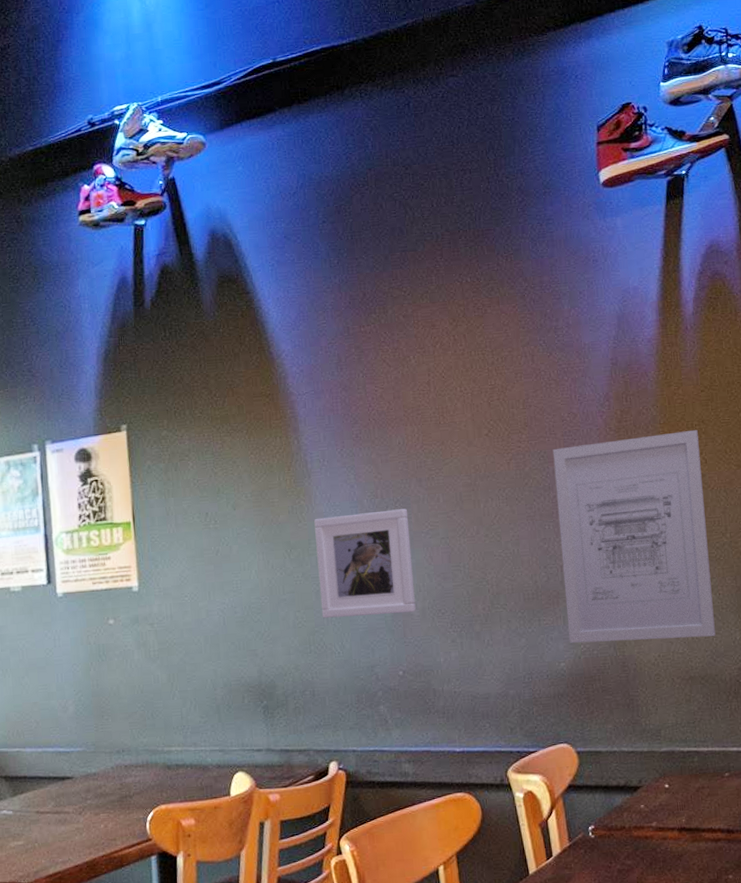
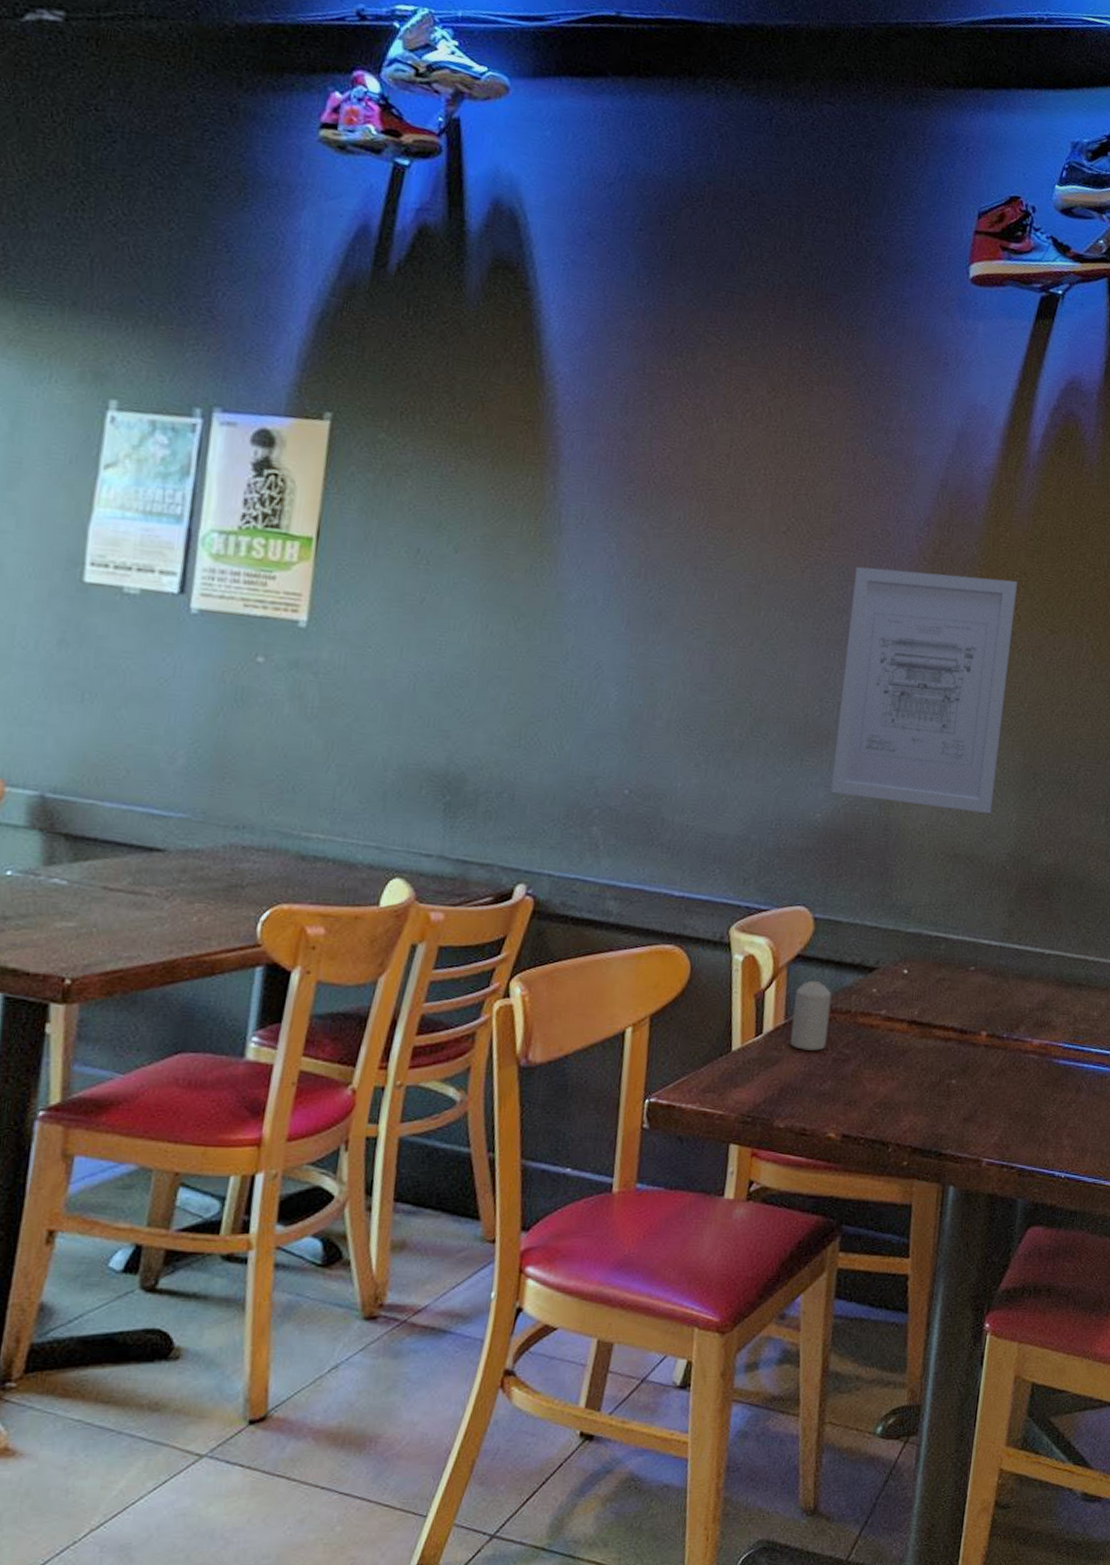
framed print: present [314,508,416,618] -> none [542,586,674,723]
candle: none [573,804,610,866] -> present [790,980,832,1051]

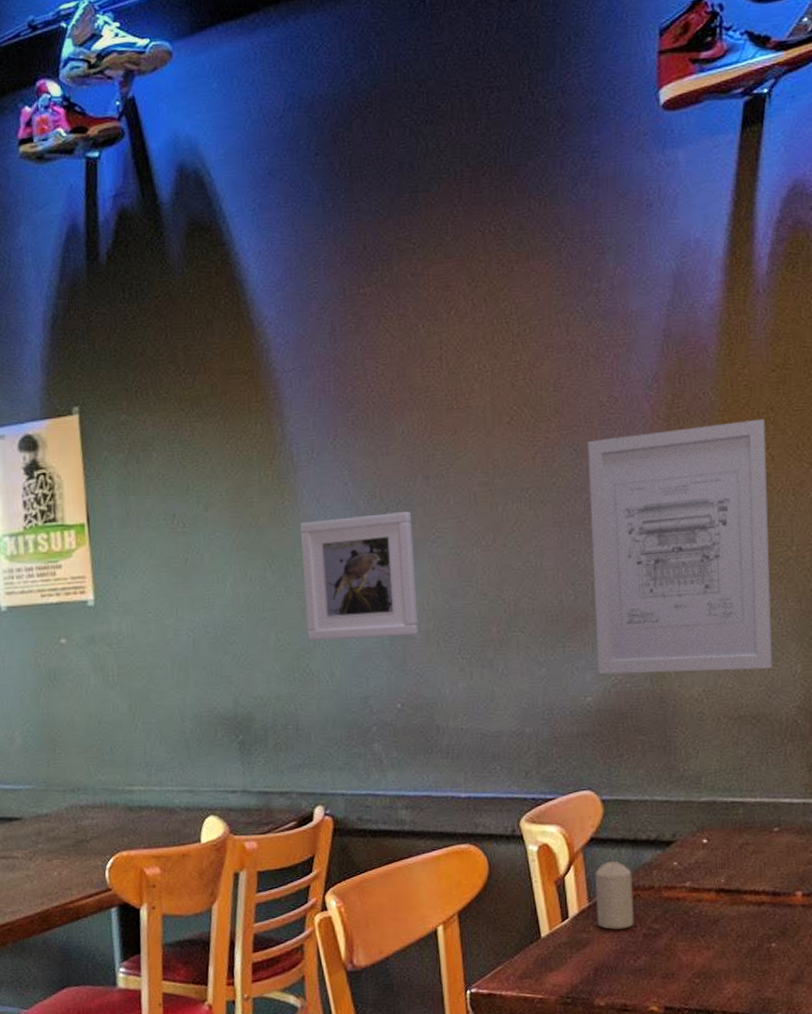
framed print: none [542,586,674,723] -> present [300,511,419,641]

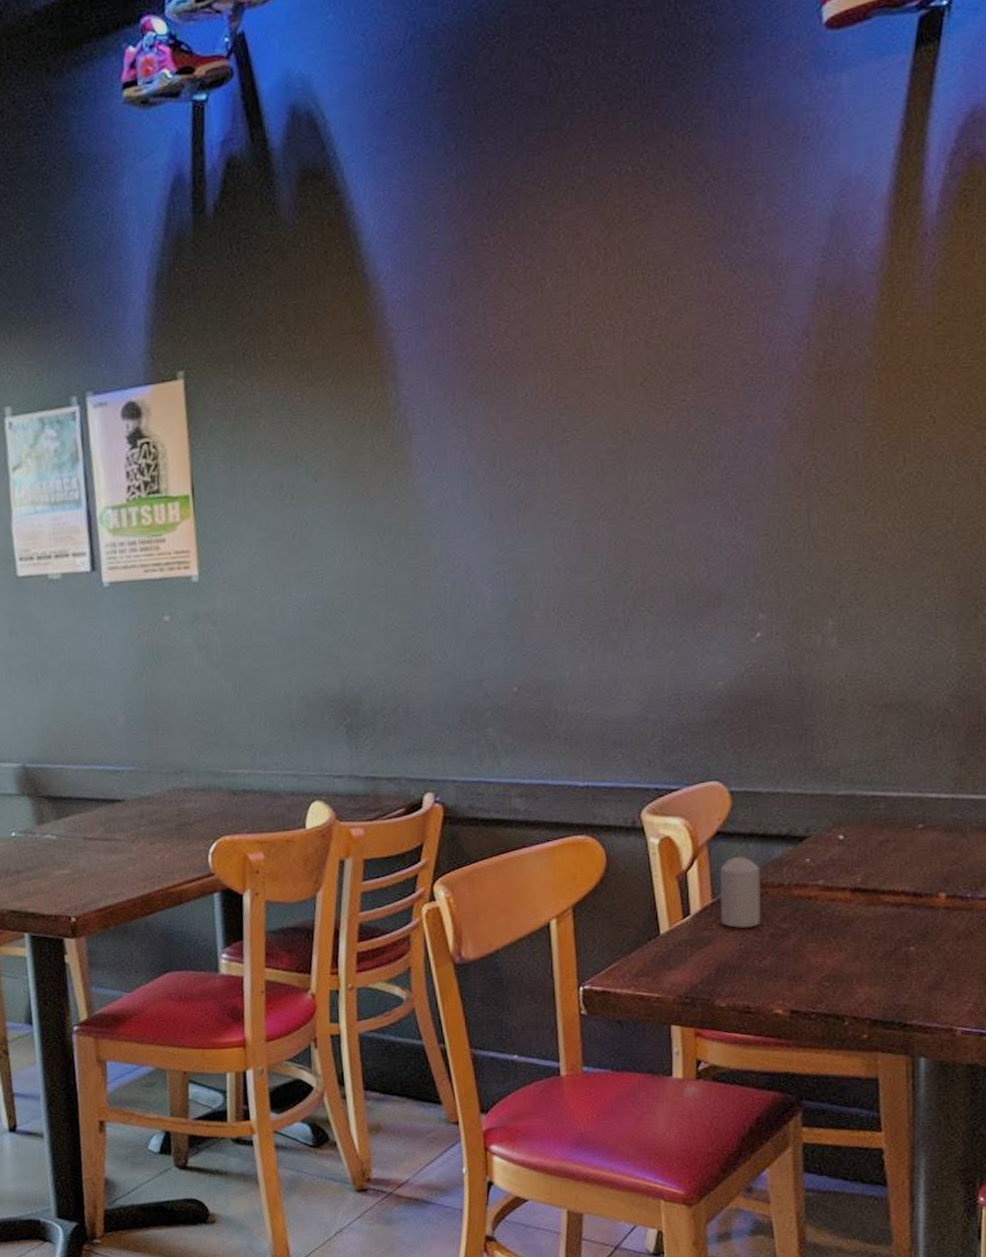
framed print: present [300,511,419,641] -> none [414,481,538,620]
wall art: present [587,419,772,675] -> none [727,378,927,658]

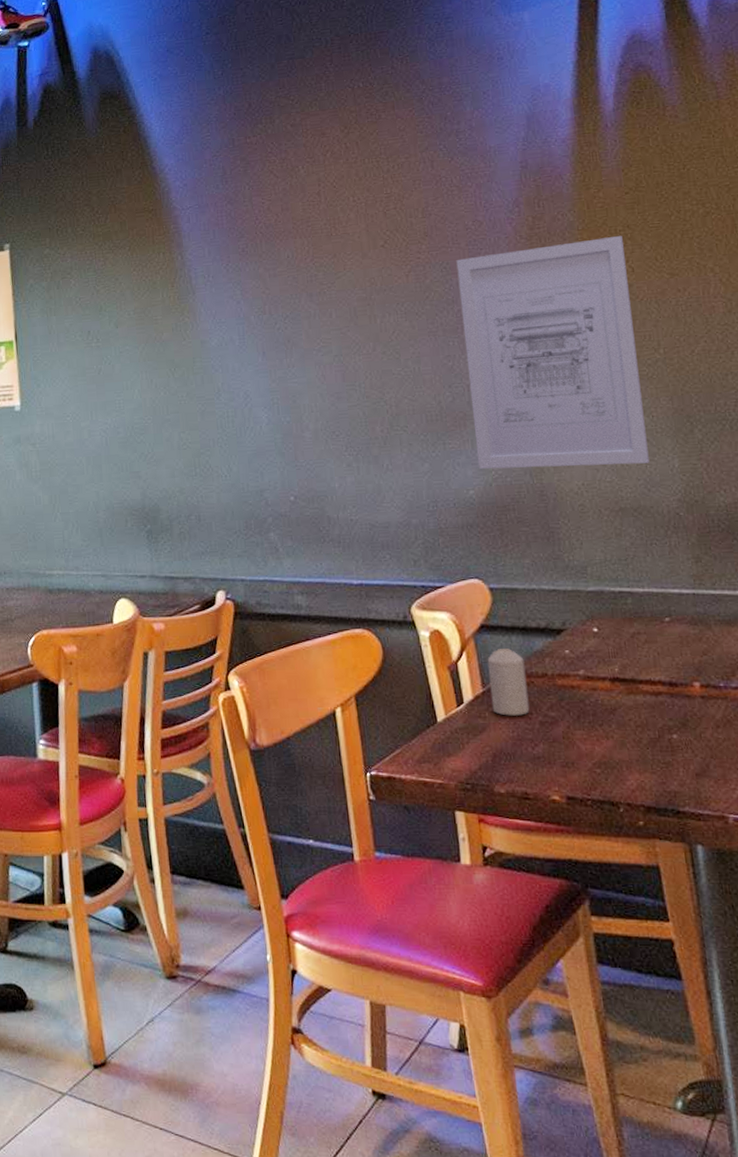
wall art: none [727,378,927,658] -> present [456,236,650,469]

